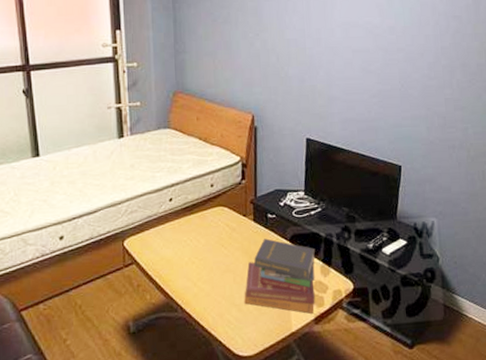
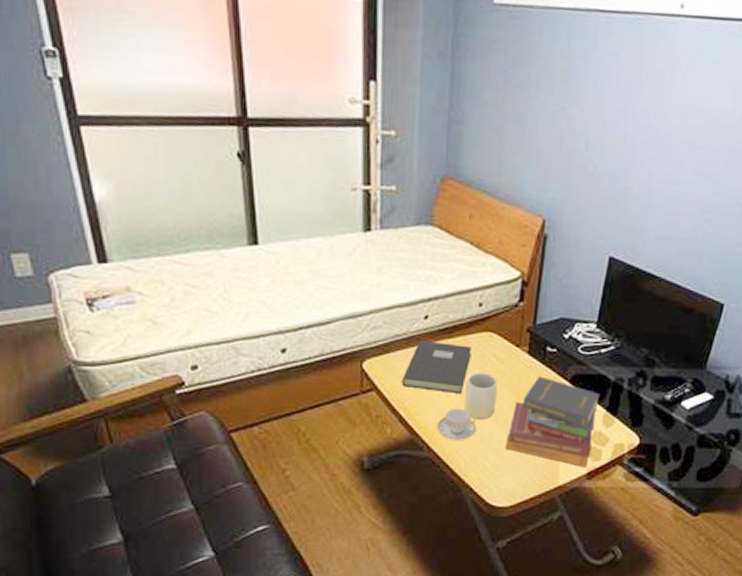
book: none [155,218,209,260] -> present [401,340,472,393]
teacup: none [187,272,219,300] -> present [437,408,477,440]
mug: none [206,240,234,281] -> present [464,373,498,420]

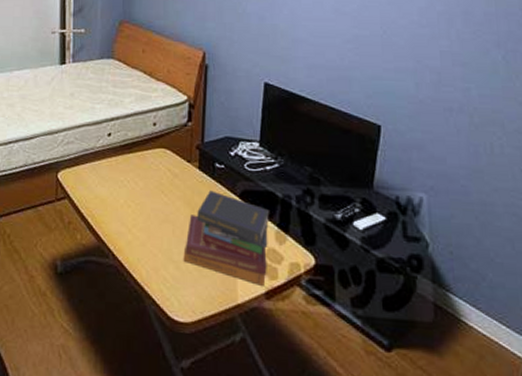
book: present [401,340,472,393] -> none [89,155,148,204]
teacup: present [437,408,477,440] -> none [120,218,156,250]
mug: present [464,373,498,420] -> none [144,185,174,231]

